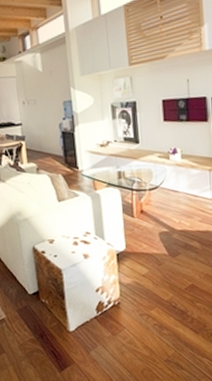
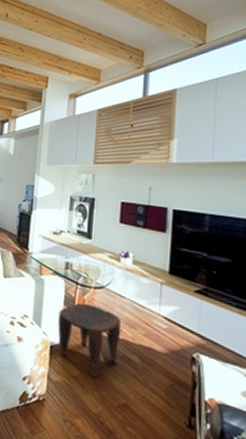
stool: none [119,206,180,270] -> present [58,302,122,378]

